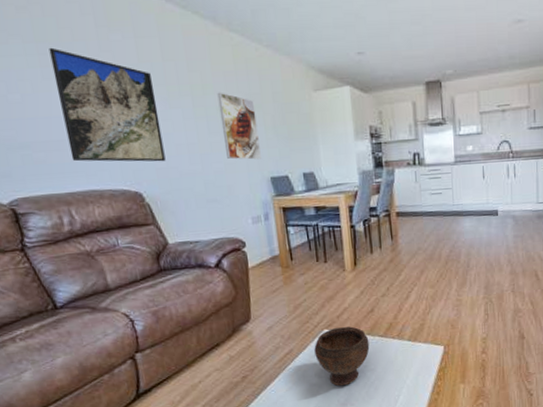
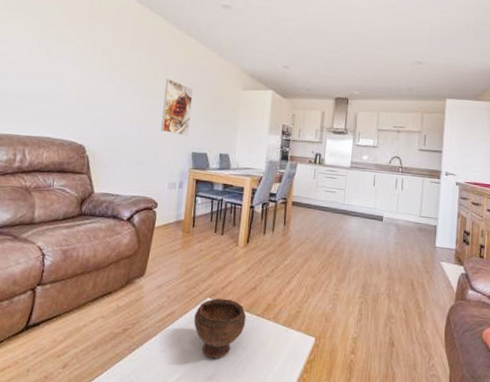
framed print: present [49,47,166,162] -> none [39,26,119,125]

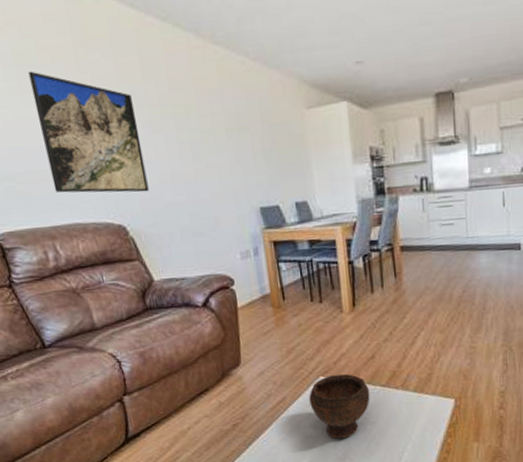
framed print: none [39,26,119,125] -> present [28,71,149,193]
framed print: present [161,78,194,136] -> none [201,113,250,189]

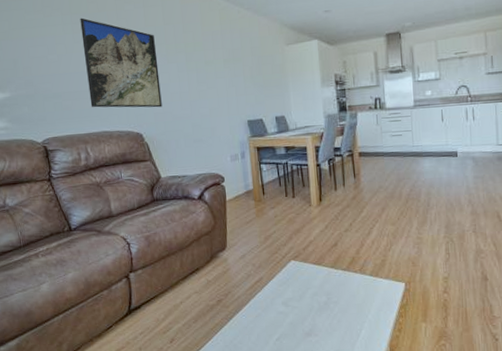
bowl: present [309,374,370,439] -> none [282,259,333,316]

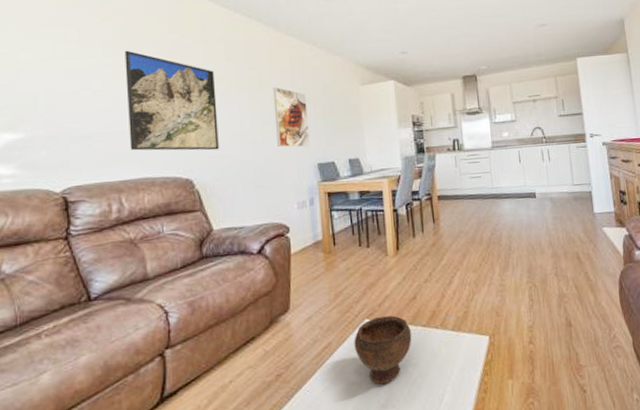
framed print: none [206,48,240,105] -> present [273,86,310,147]
bowl: none [282,259,333,316] -> present [354,315,412,385]

